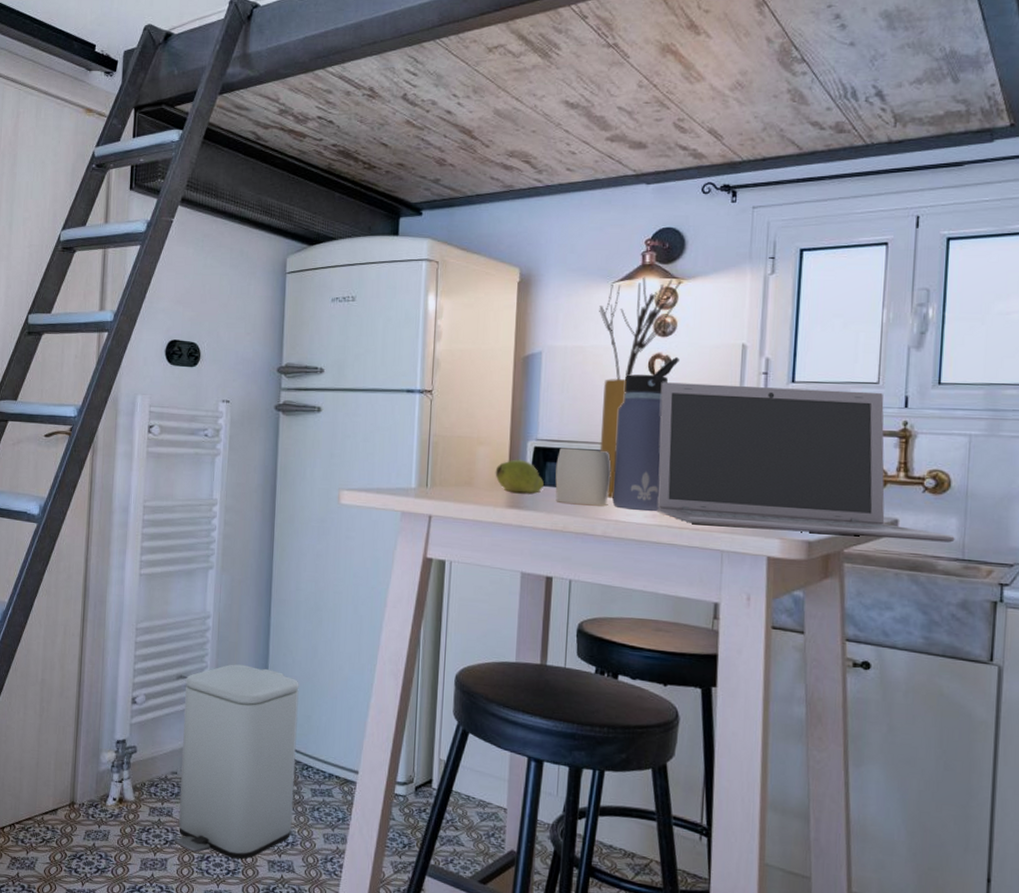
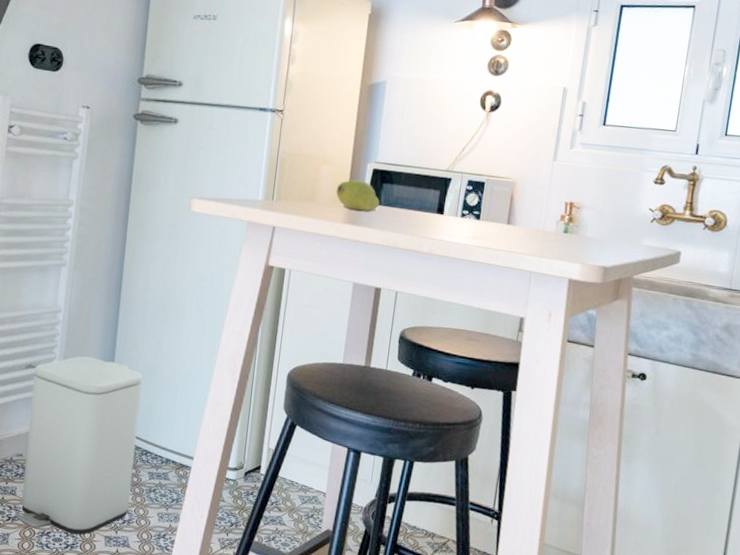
mug: present [555,448,612,507] -> none [389,171,441,227]
vase: present [599,277,682,498] -> none [431,19,516,220]
water bottle: present [612,357,679,511] -> none [439,95,508,233]
laptop: present [656,382,955,543] -> none [477,117,726,274]

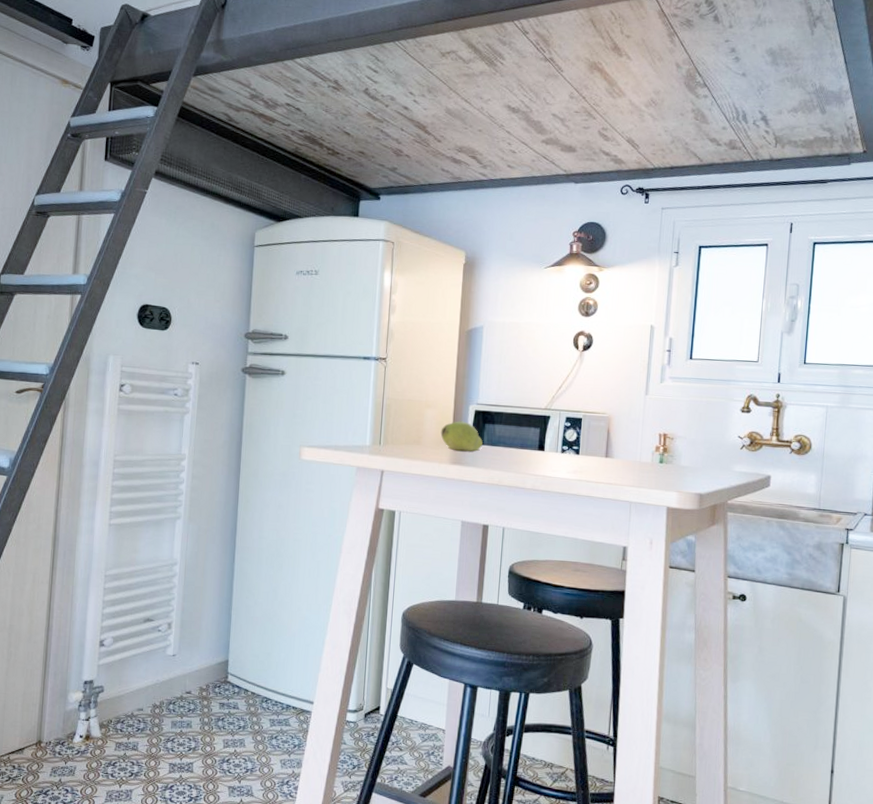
pedal bin: present [17,356,143,535] -> none [140,607,260,787]

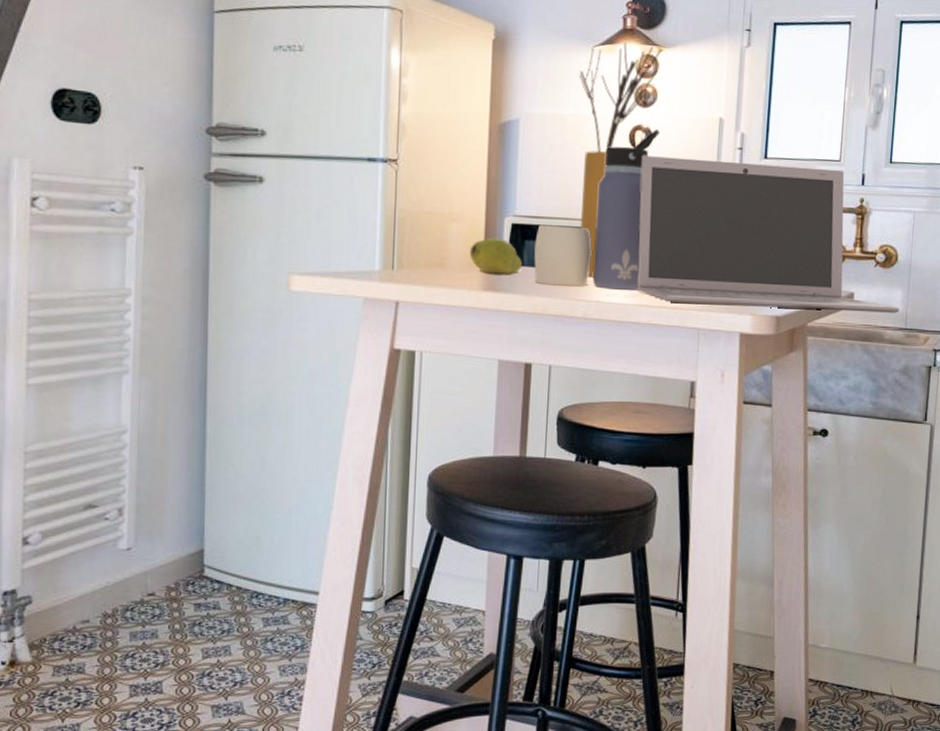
mug: none [492,411,541,463] -> present [534,225,592,287]
vase: none [531,264,603,456] -> present [579,42,663,278]
water bottle: none [541,335,599,468] -> present [593,129,660,290]
laptop: none [577,356,813,495] -> present [636,155,900,313]

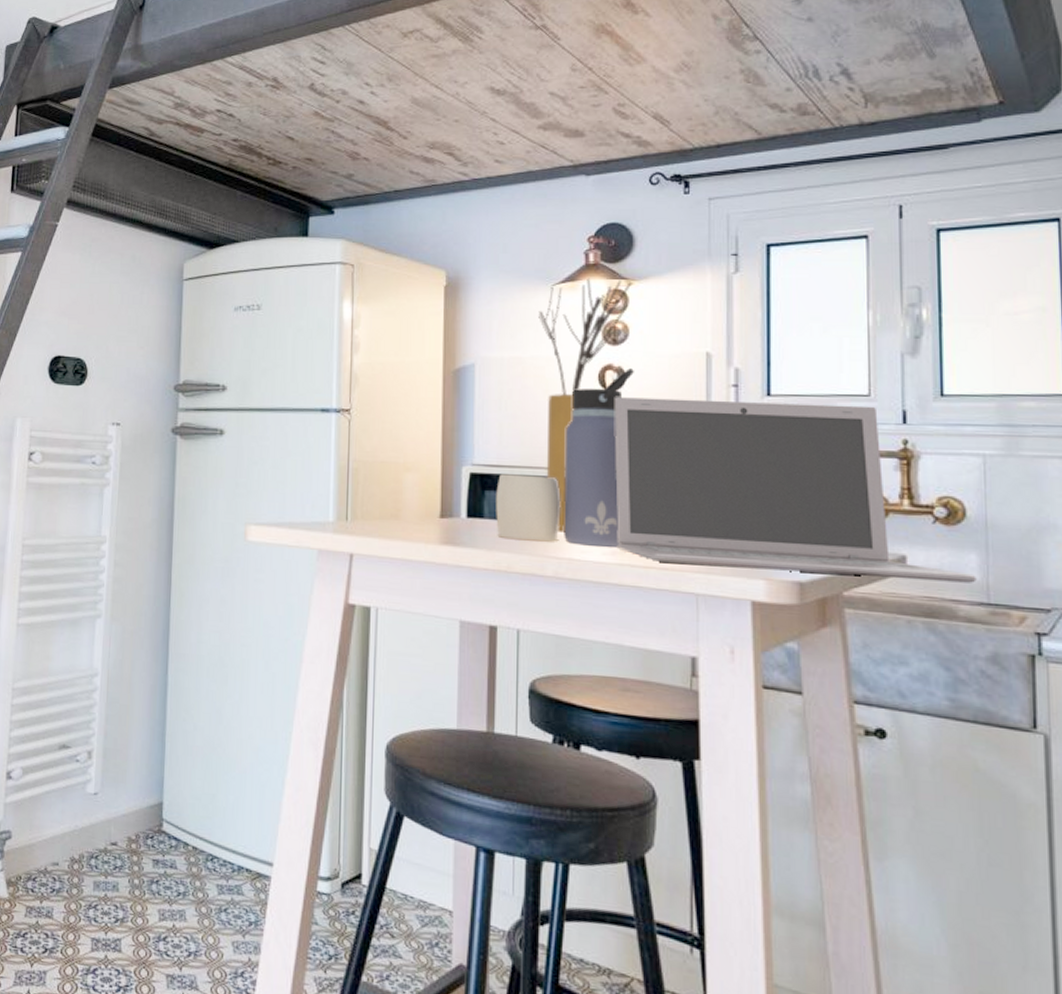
fruit: present [469,237,522,277] -> none [425,487,482,529]

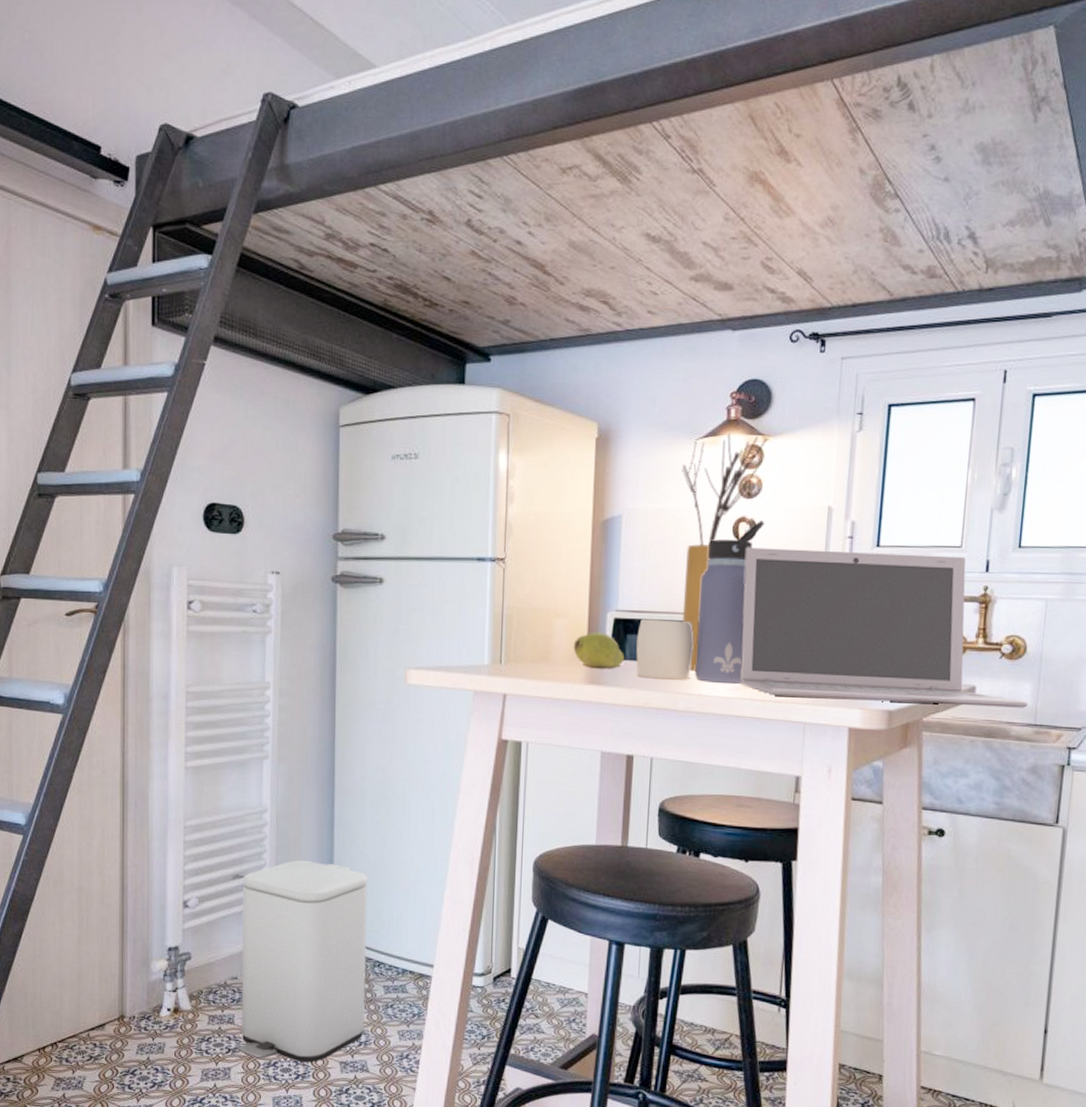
pedal bin: none [55,731,202,972] -> present [238,860,368,1063]
fruit: none [425,487,482,529] -> present [573,632,624,670]

